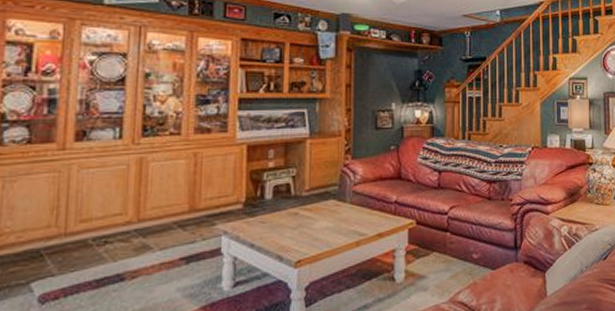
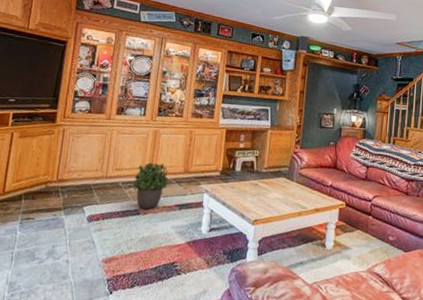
potted plant: none [108,203,168,272] -> present [131,162,170,210]

